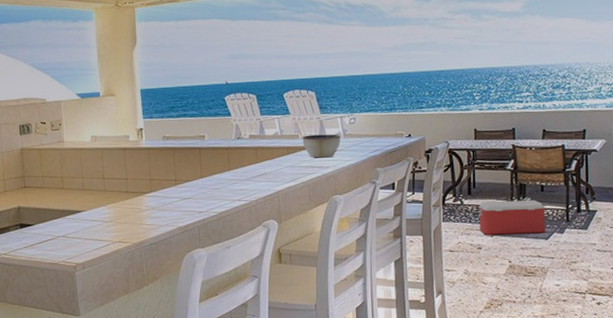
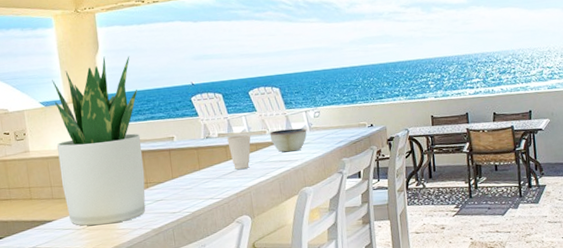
planter: none [89,51,174,219] -> present [52,56,146,226]
cup: none [258,137,283,172] -> present [227,134,251,169]
cooler: present [478,199,546,235] -> none [440,178,502,215]

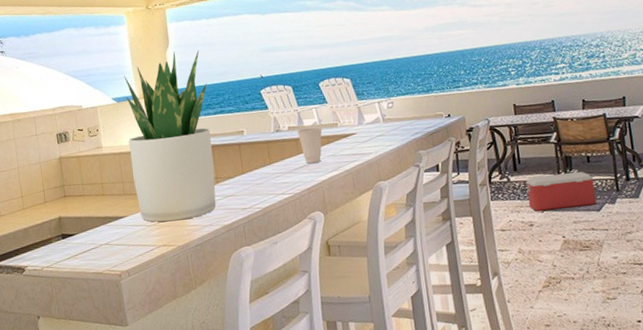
bowl: present [269,128,307,152] -> none [341,119,381,145]
cooler: none [440,178,502,215] -> present [526,171,597,211]

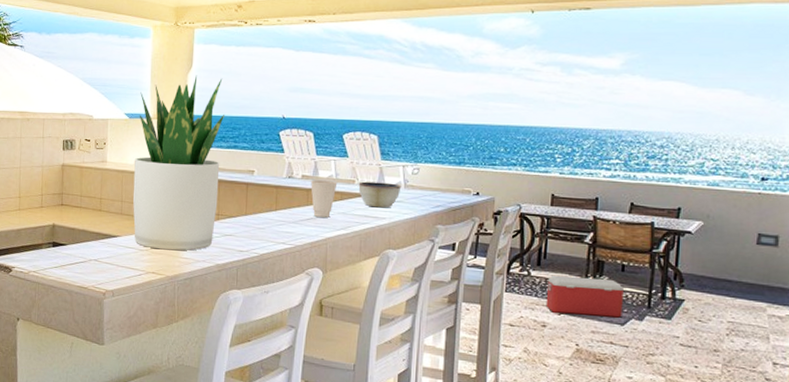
bowl: none [341,119,381,145] -> present [358,181,402,208]

